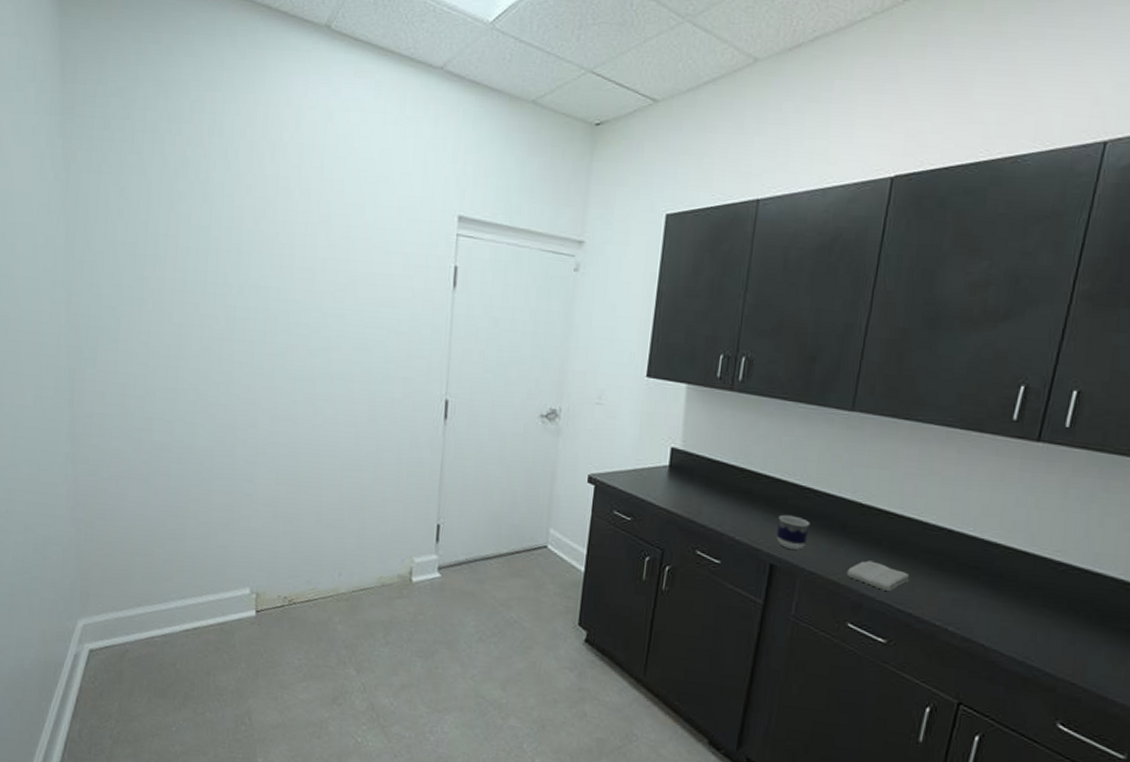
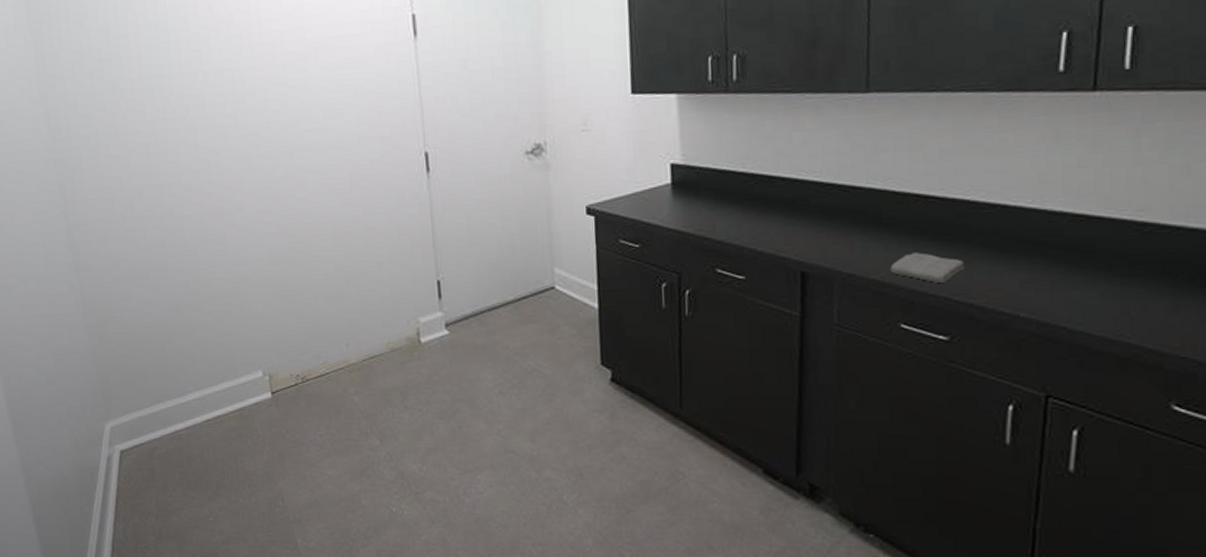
cup: present [776,514,810,551] -> none [802,216,839,254]

